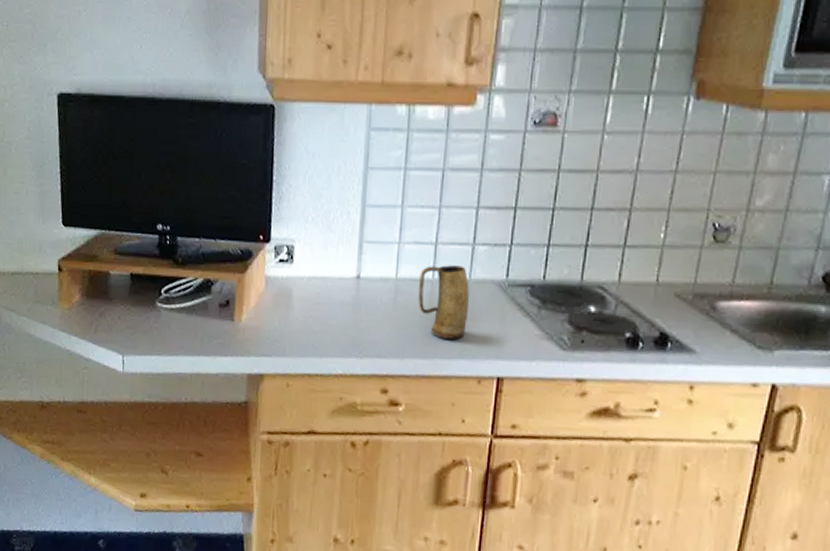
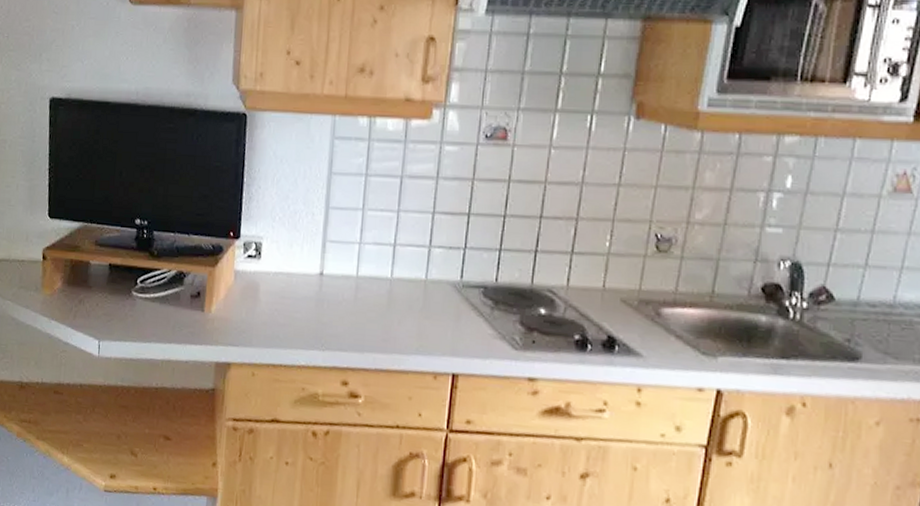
mug: present [418,265,469,339] -> none [377,265,426,336]

